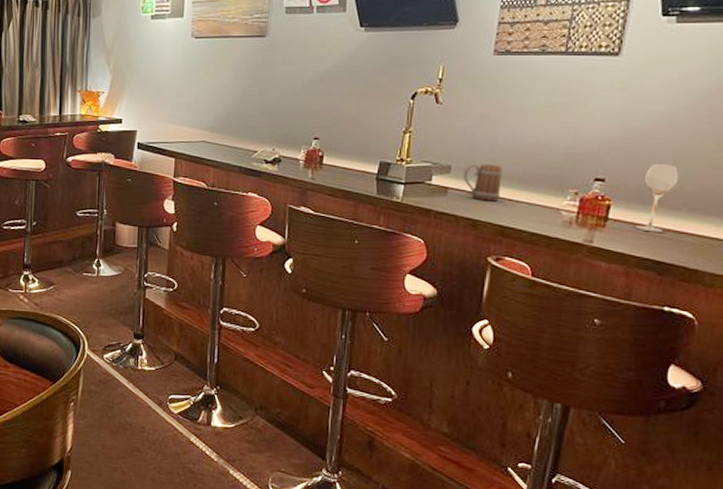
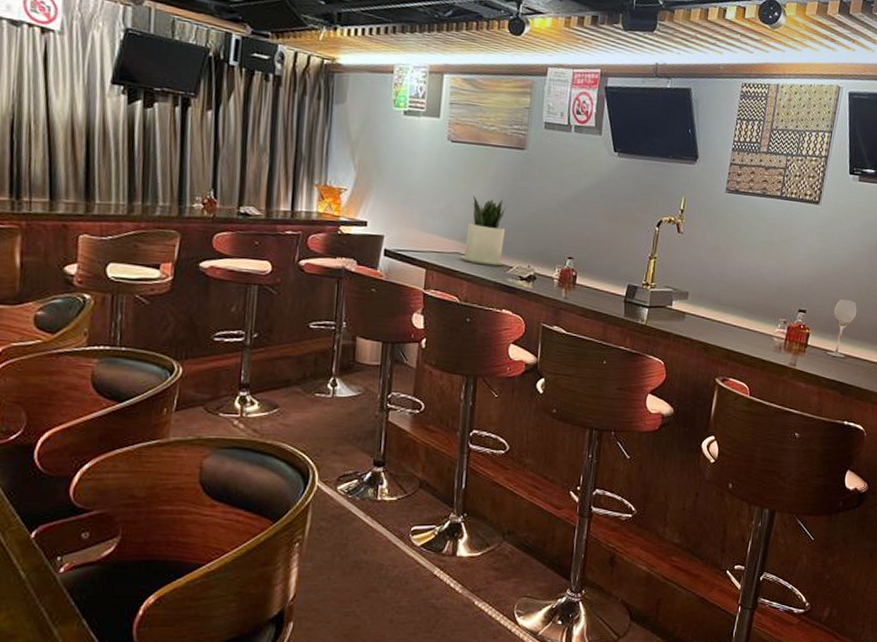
planter: none [207,87,249,152] -> present [461,196,506,267]
beer mug: present [464,163,503,201] -> none [698,291,730,327]

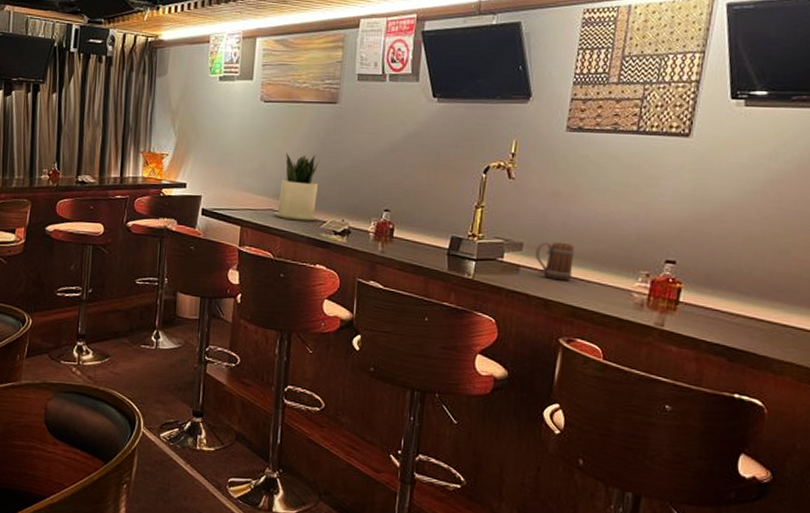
beer mug: none [698,291,730,327] -> present [536,241,575,281]
wineglass: present [826,298,857,358] -> none [706,246,748,318]

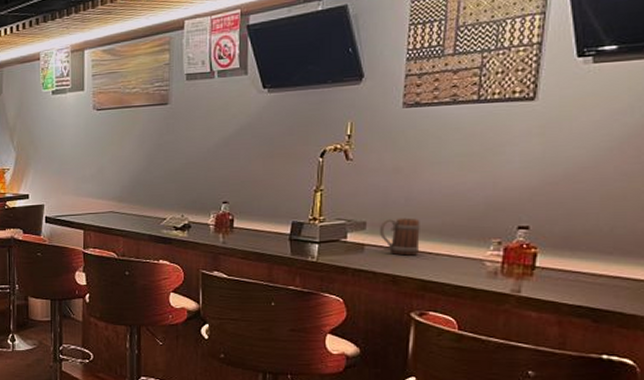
planter: present [274,153,319,222] -> none [115,157,158,220]

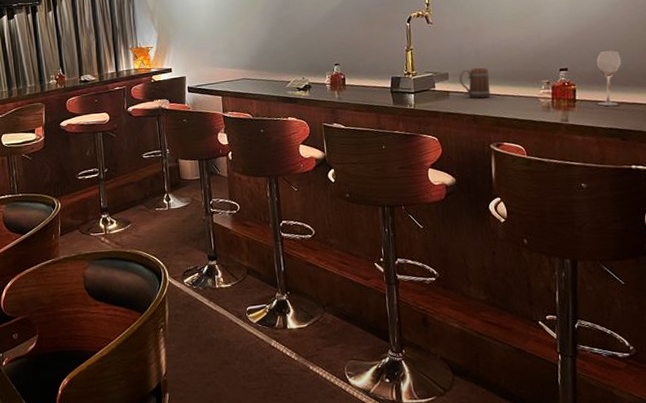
wineglass: none [565,207,608,279] -> present [597,50,622,107]

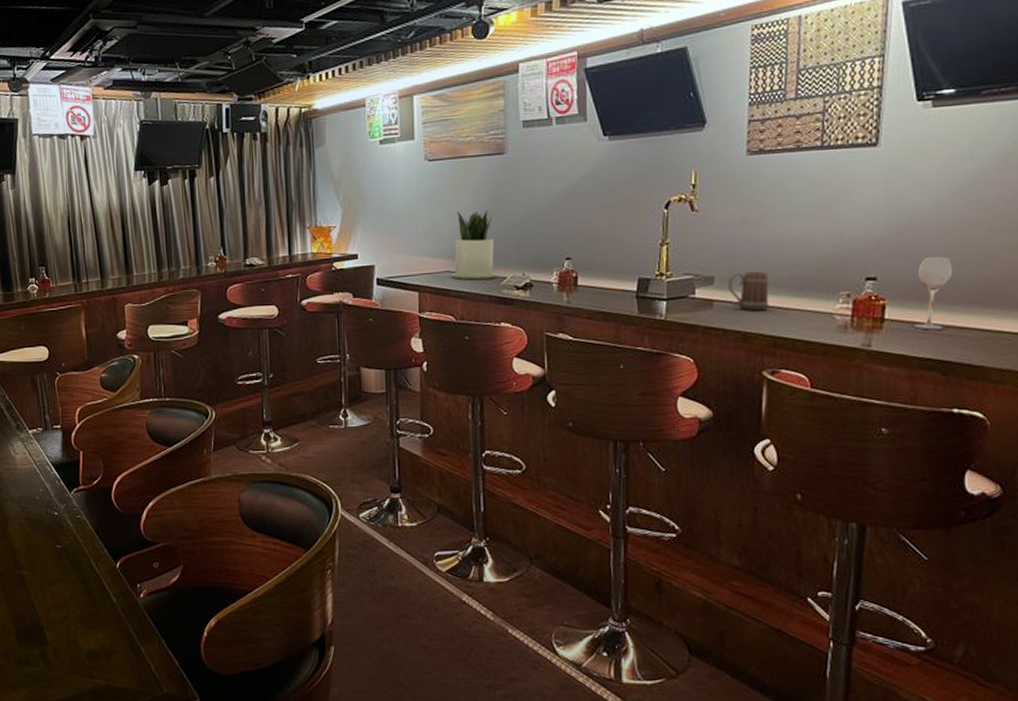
planter: none [247,29,283,85] -> present [451,211,498,280]

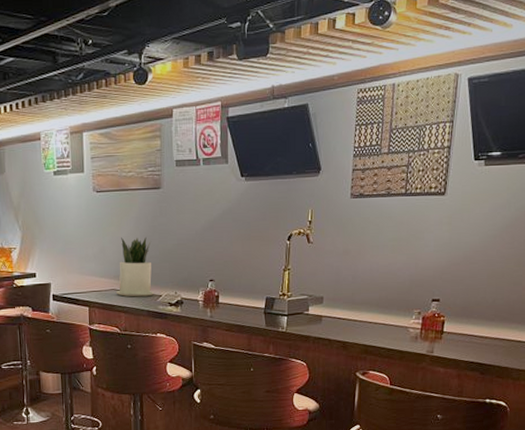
beer mug: present [728,271,769,311] -> none [334,293,363,325]
wineglass: present [914,256,953,330] -> none [463,283,492,340]

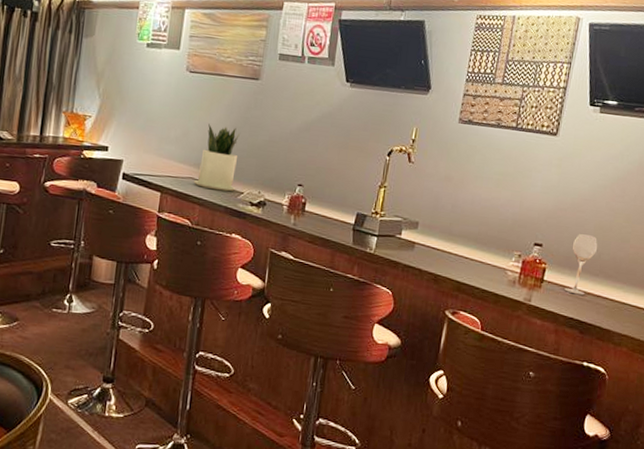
wineglass: none [463,283,492,340] -> present [564,233,598,295]

